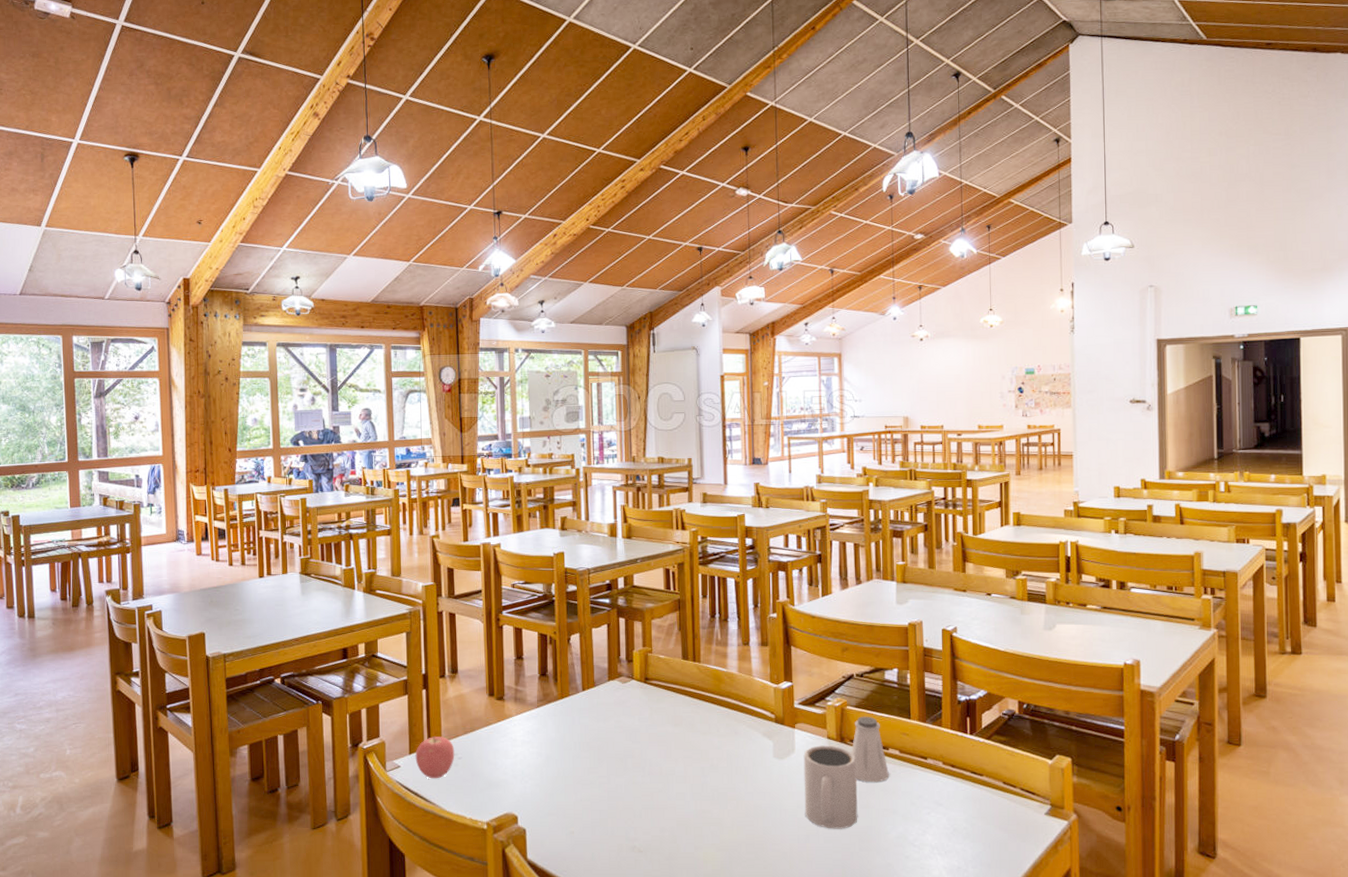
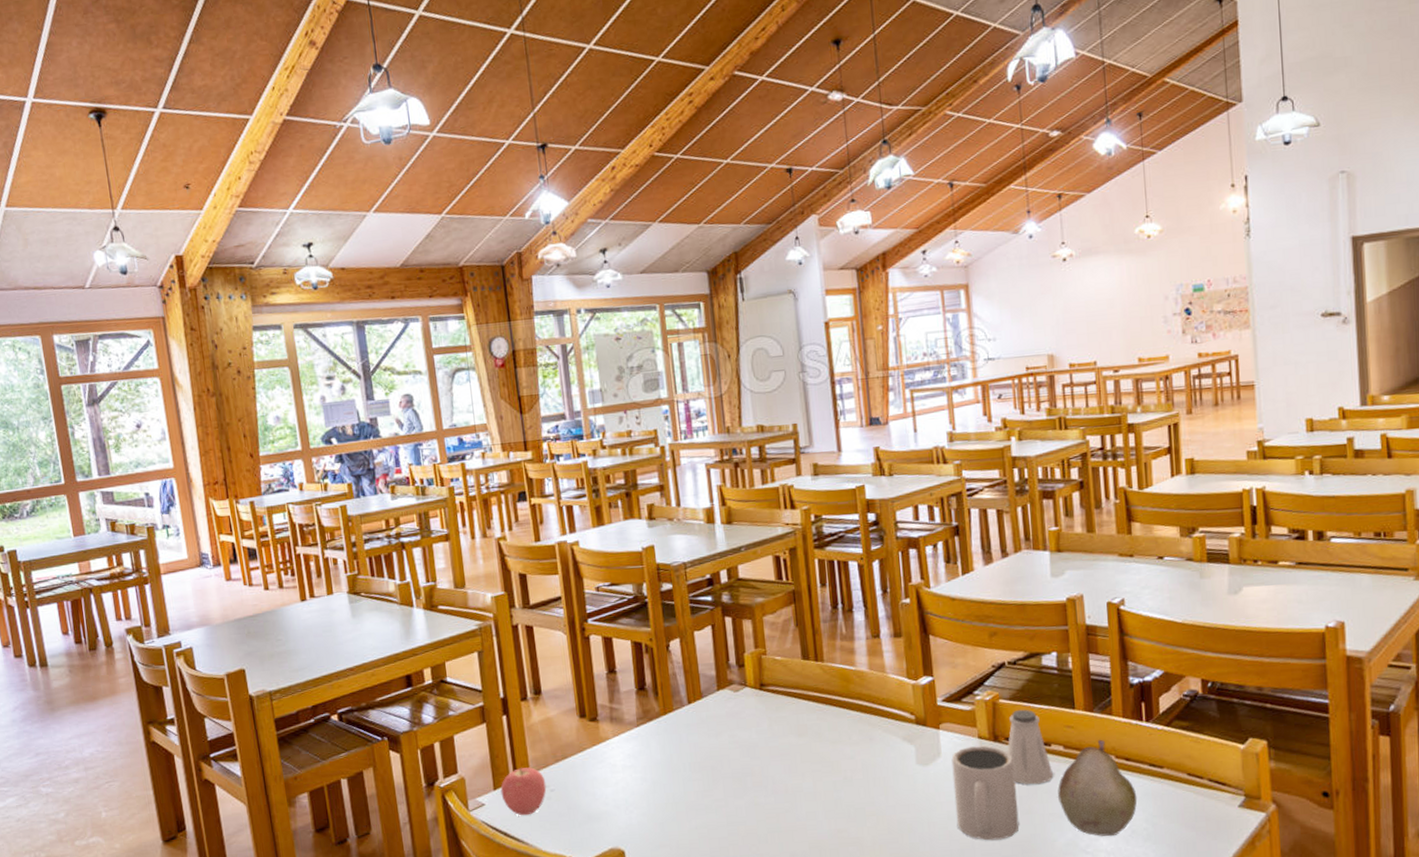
fruit: none [892,747,960,833] -> present [1058,739,1138,837]

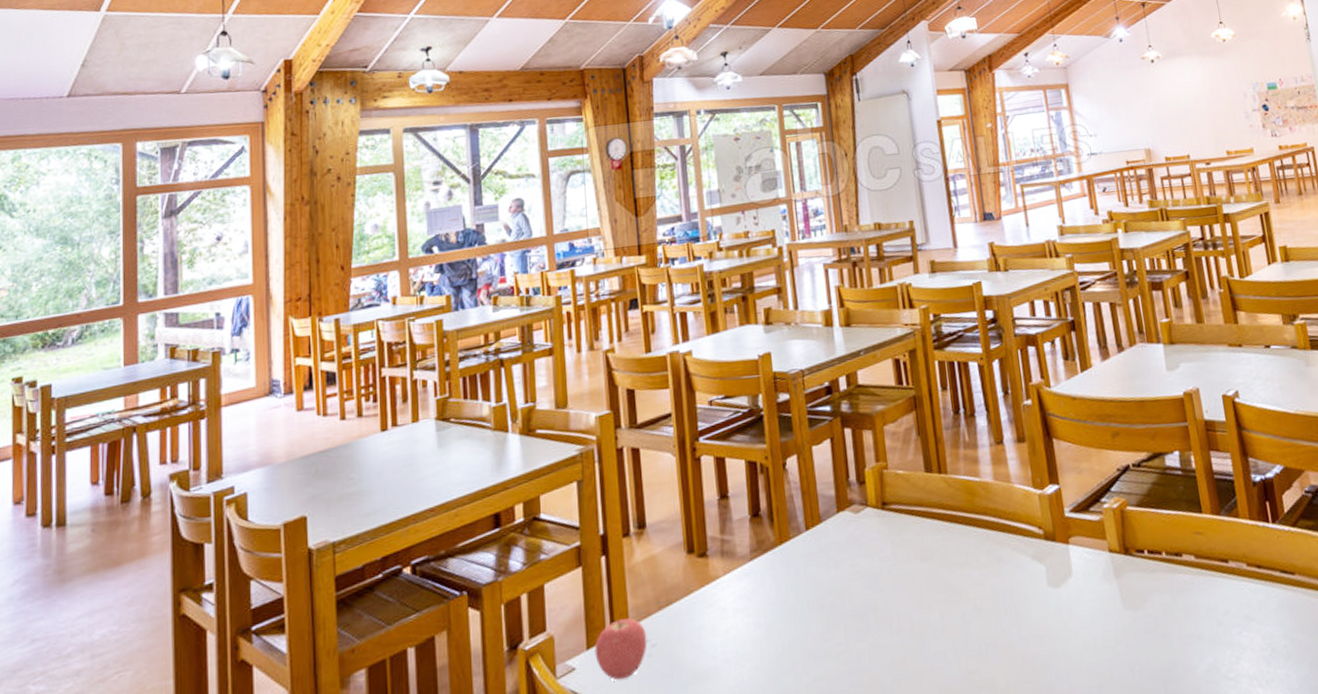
mug: present [951,745,1019,841] -> none [1083,560,1158,673]
saltshaker: present [1007,709,1054,785] -> none [1138,516,1188,603]
fruit: present [1058,739,1138,837] -> none [1193,545,1274,659]

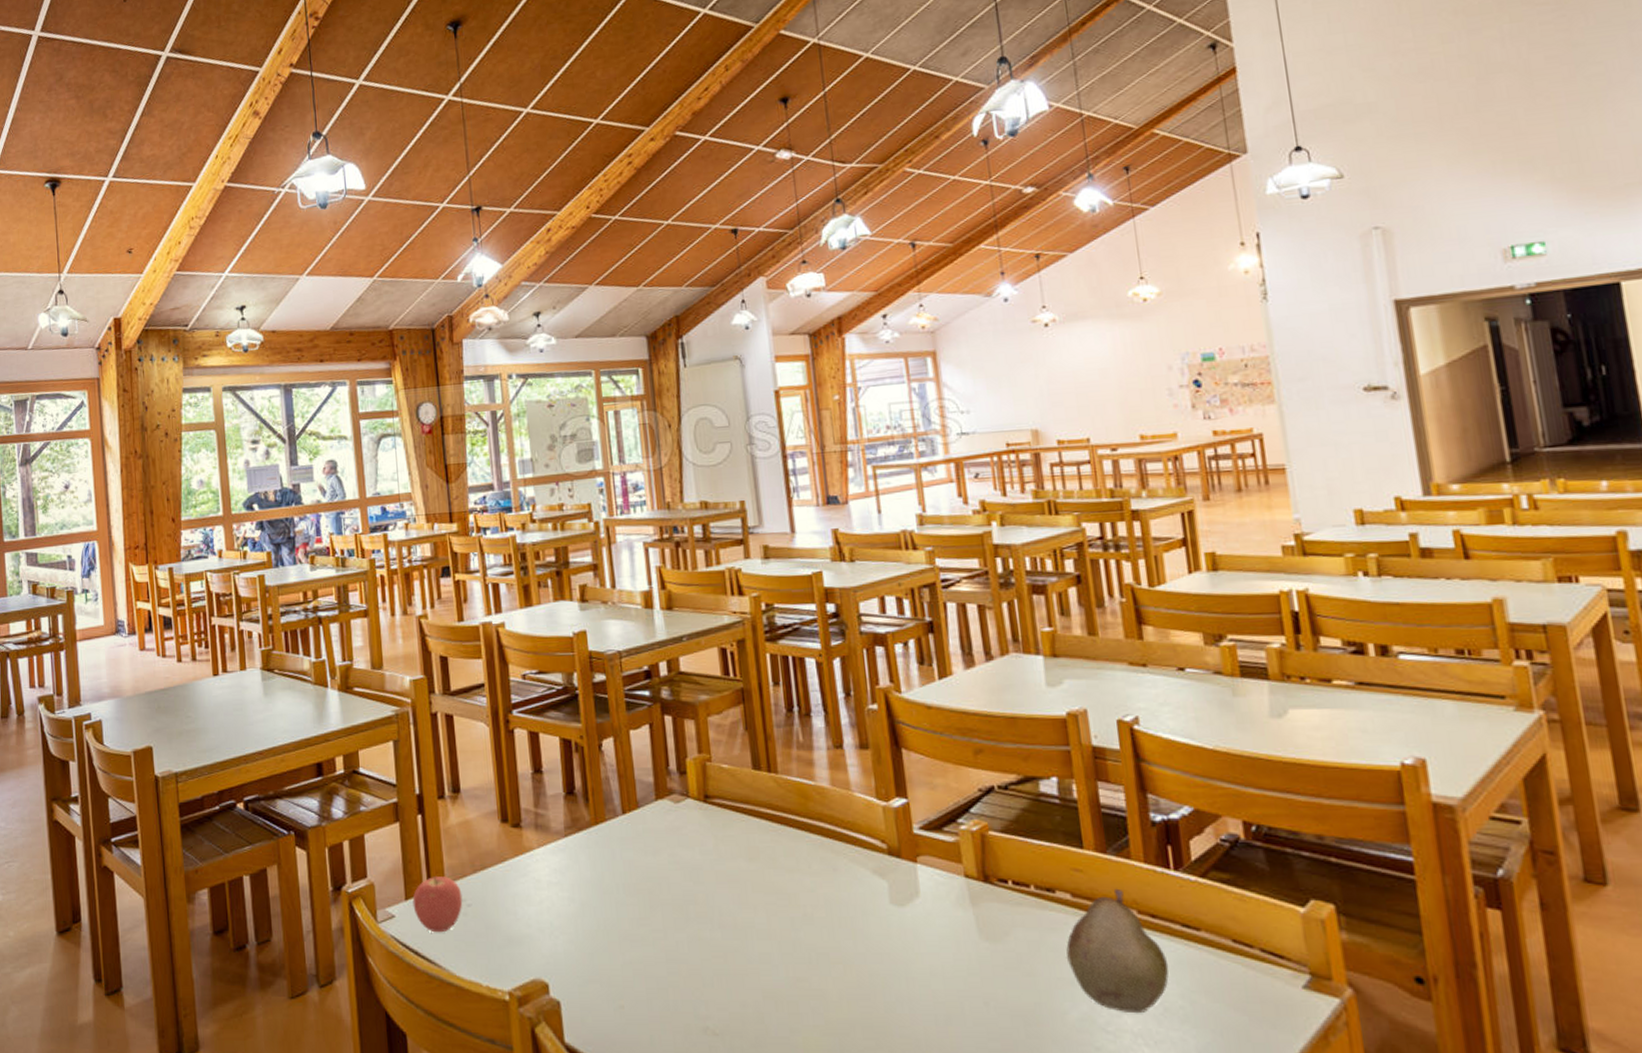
fruit: none [1193,545,1274,659] -> present [1066,888,1169,1014]

